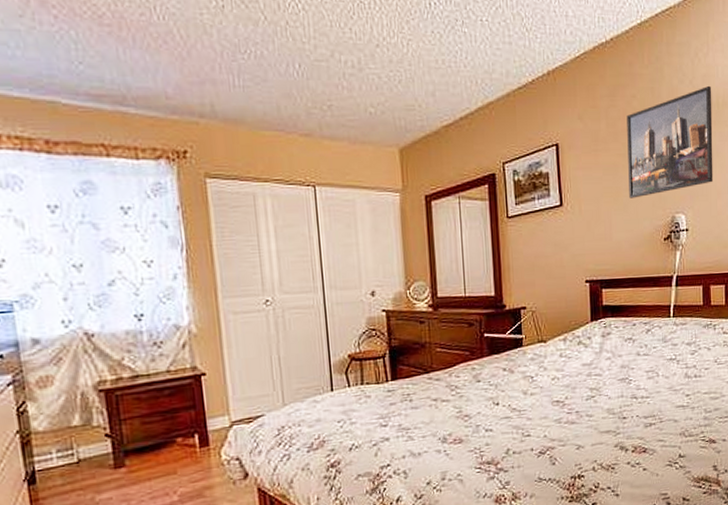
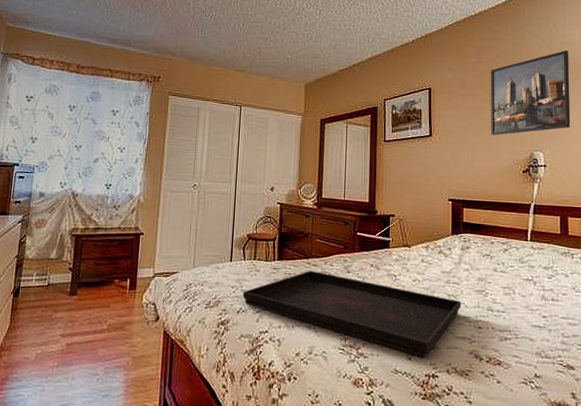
serving tray: none [353,386,605,460] -> present [243,271,461,357]

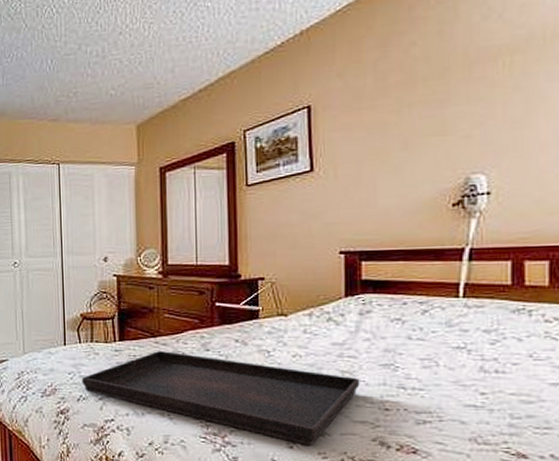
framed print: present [491,50,571,136] -> none [402,16,535,159]

